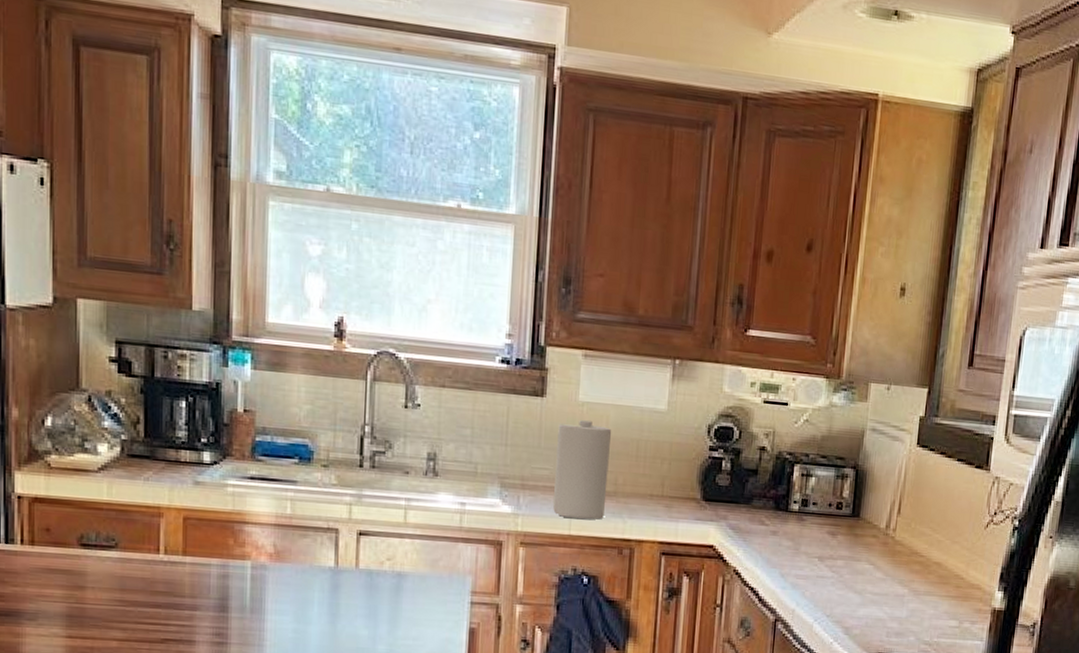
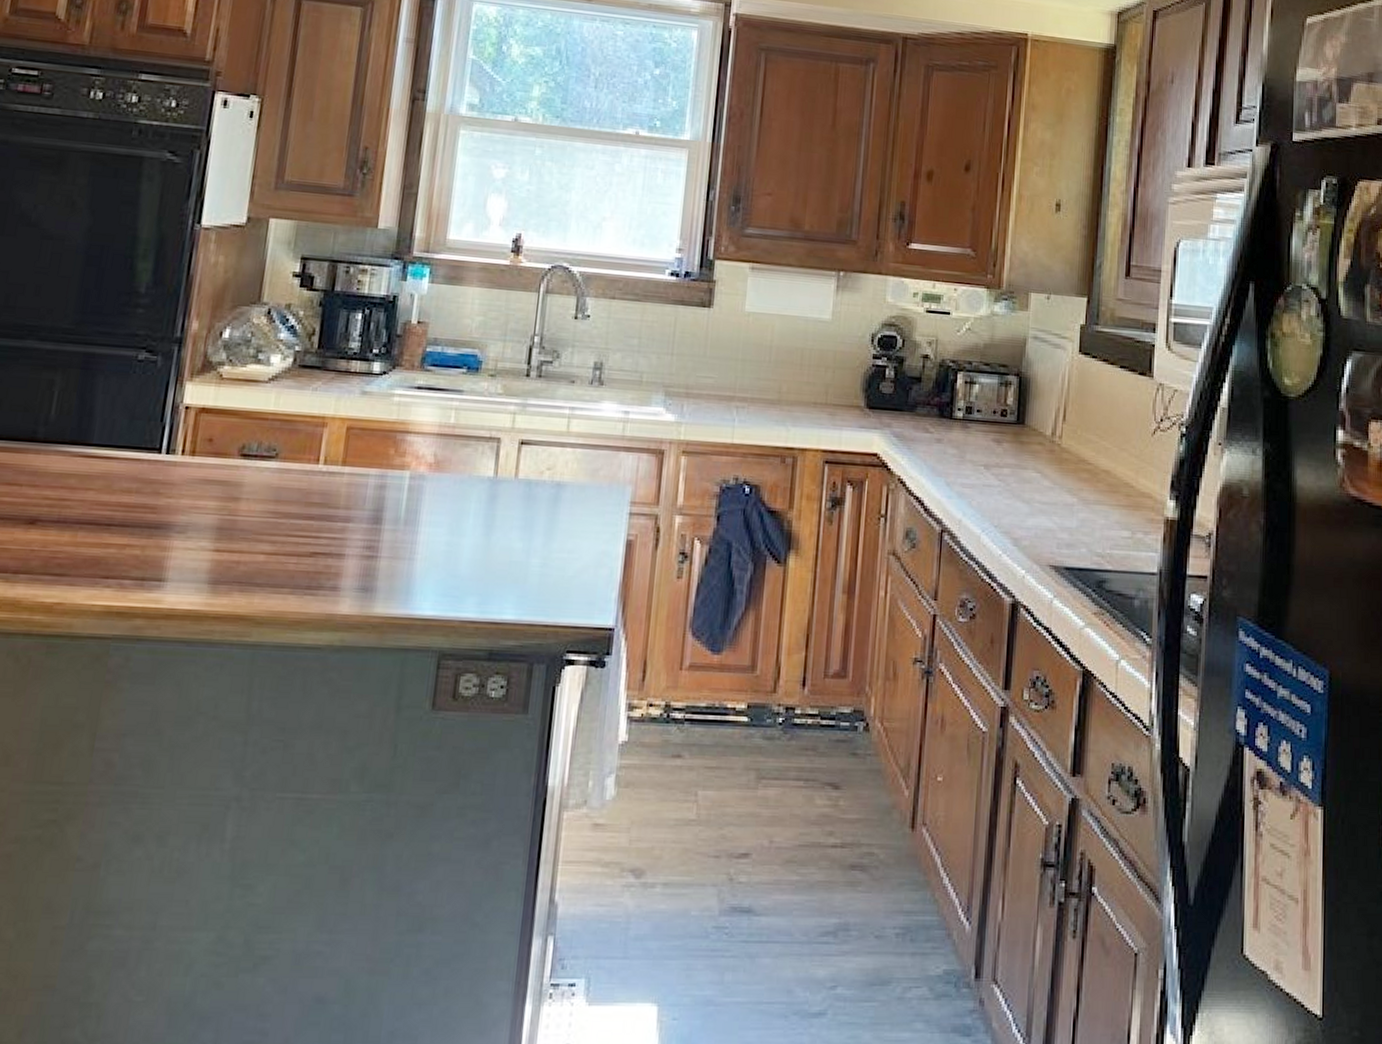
paper towel holder: present [553,420,612,520] -> none [716,330,777,428]

